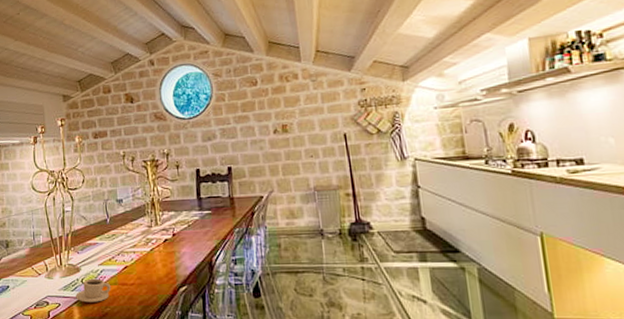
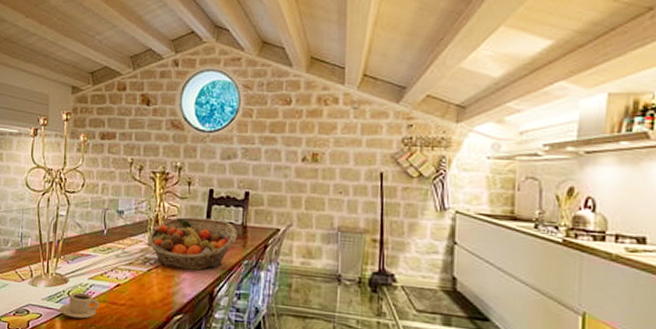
fruit basket: none [147,195,226,244] -> present [147,217,237,271]

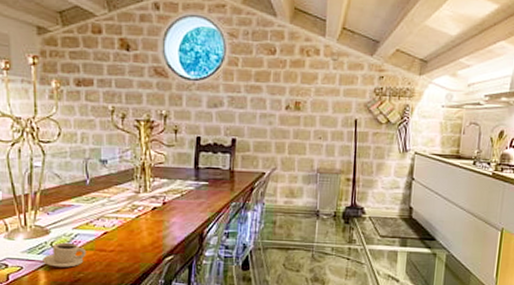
fruit basket: present [147,217,237,271] -> none [135,164,225,214]

